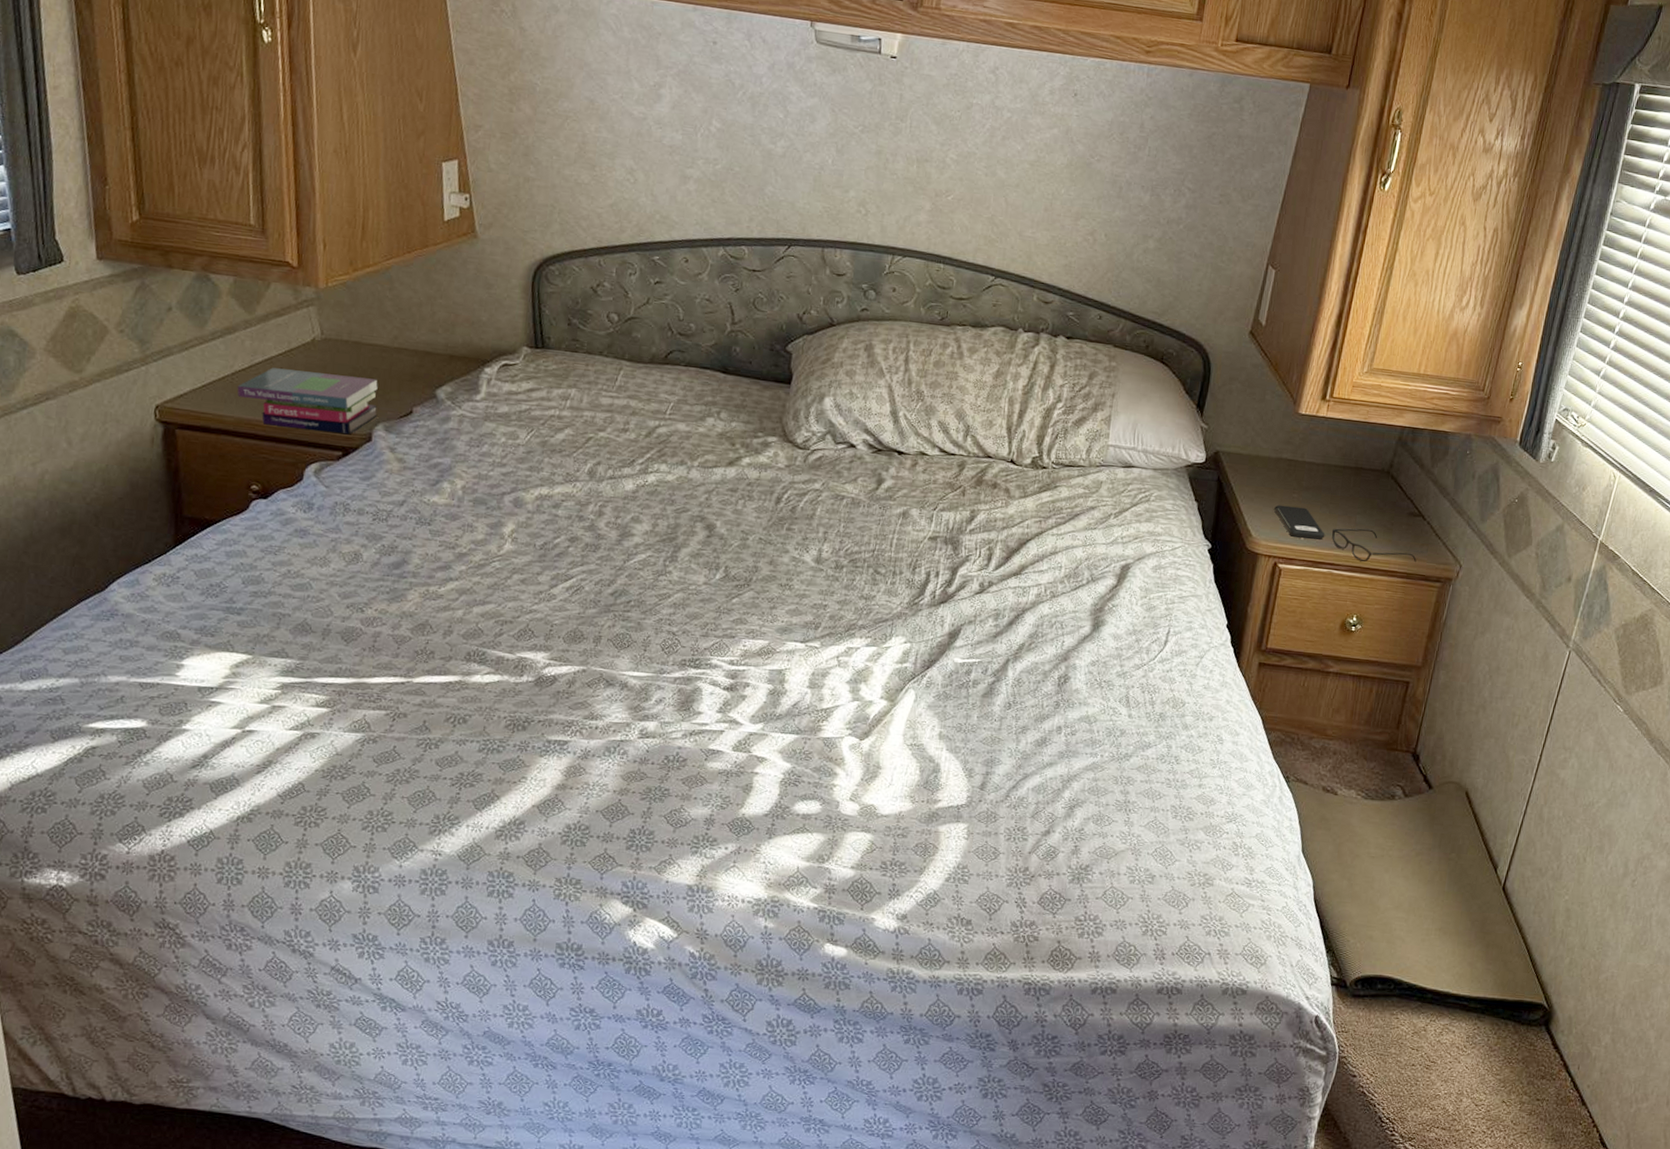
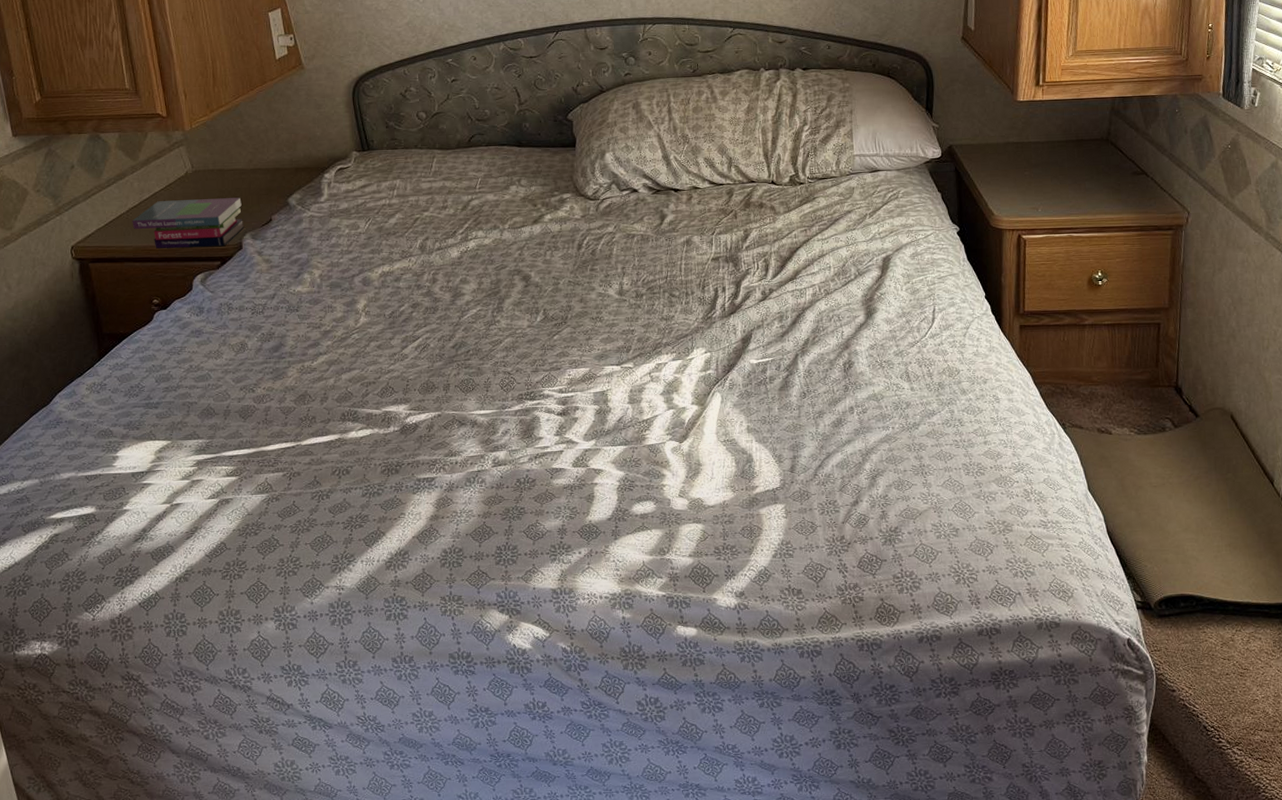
phone: present [1274,504,1325,540] -> none [1010,182,1060,210]
eyeglasses: present [1332,528,1417,563] -> none [1066,192,1147,223]

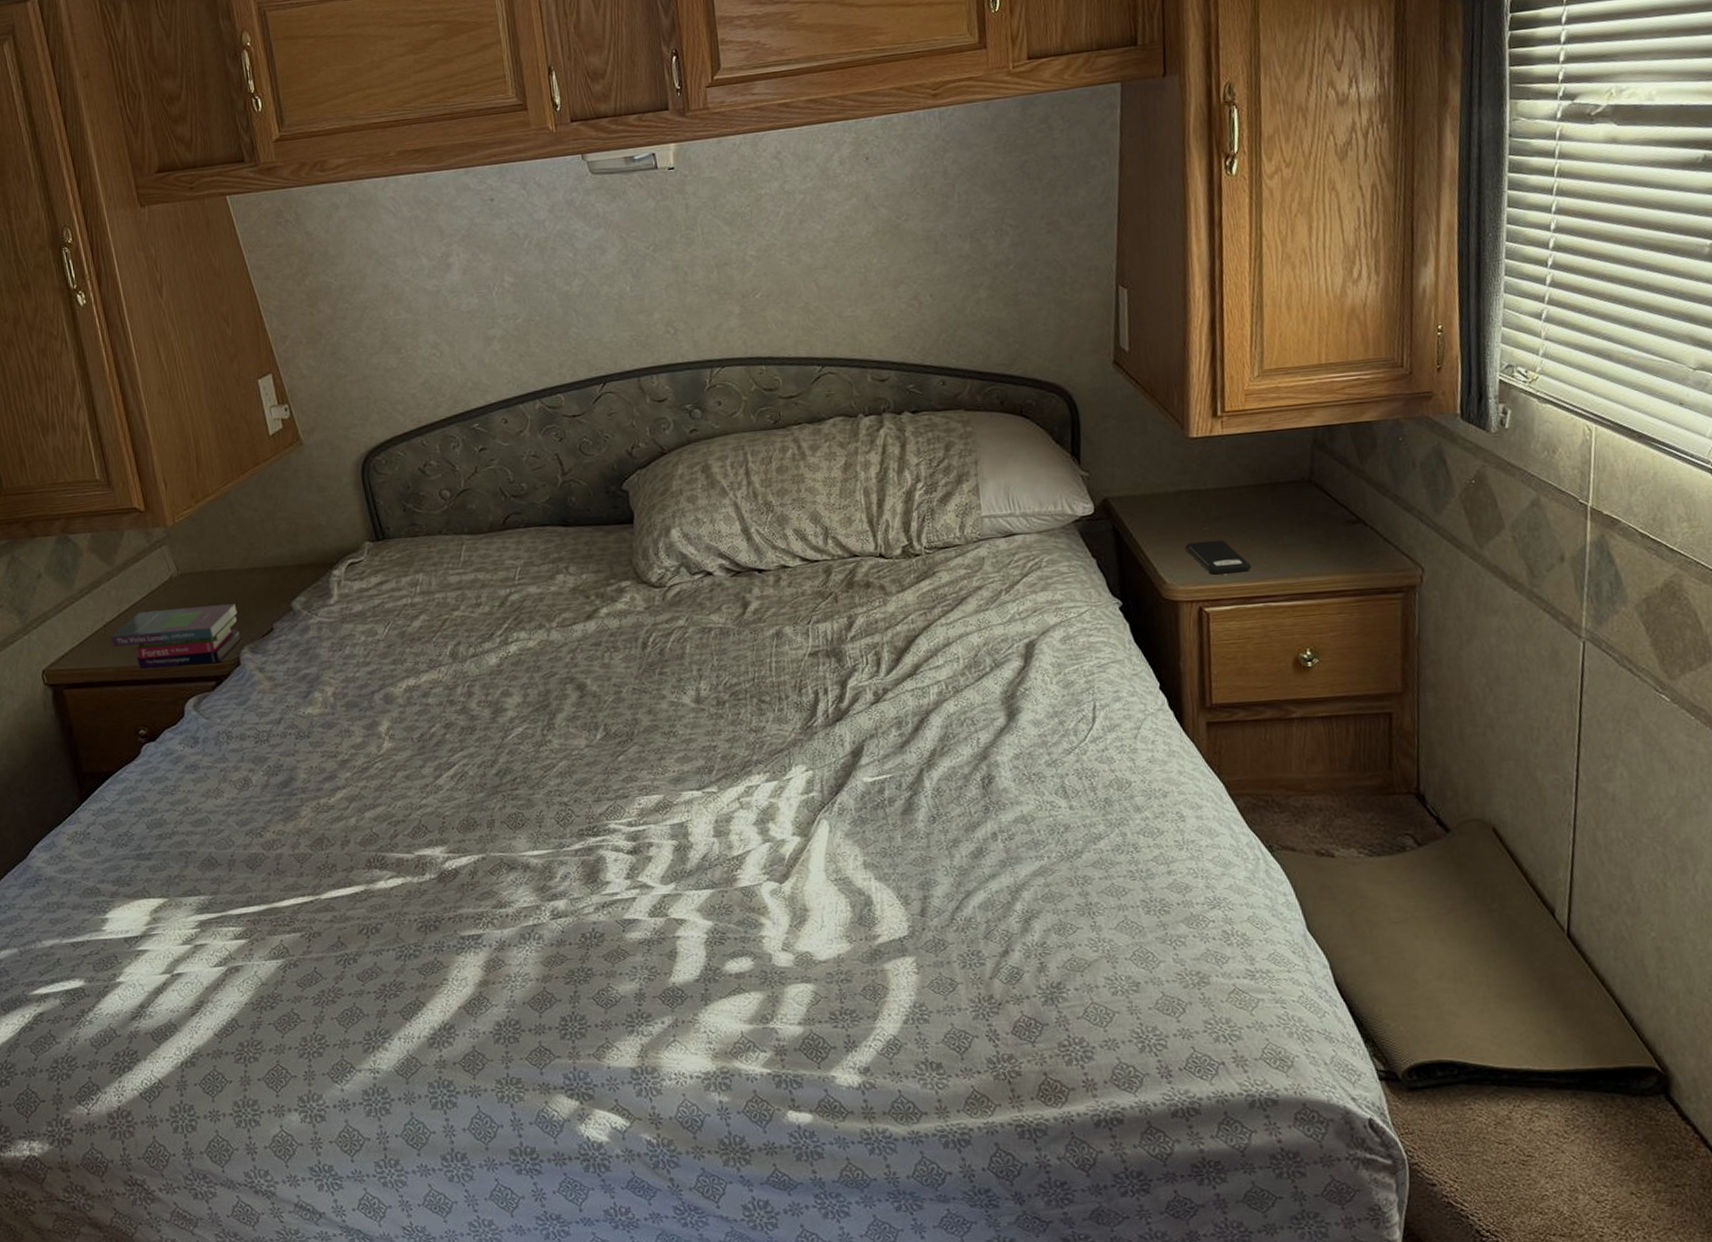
phone: none [1010,182,1060,210] -> present [1185,539,1252,575]

